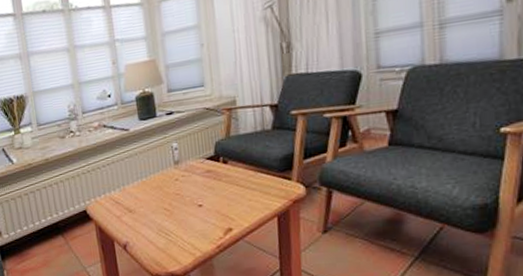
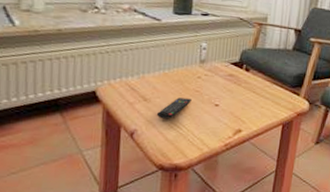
remote control: none [143,203,174,228] -> present [156,97,192,119]

